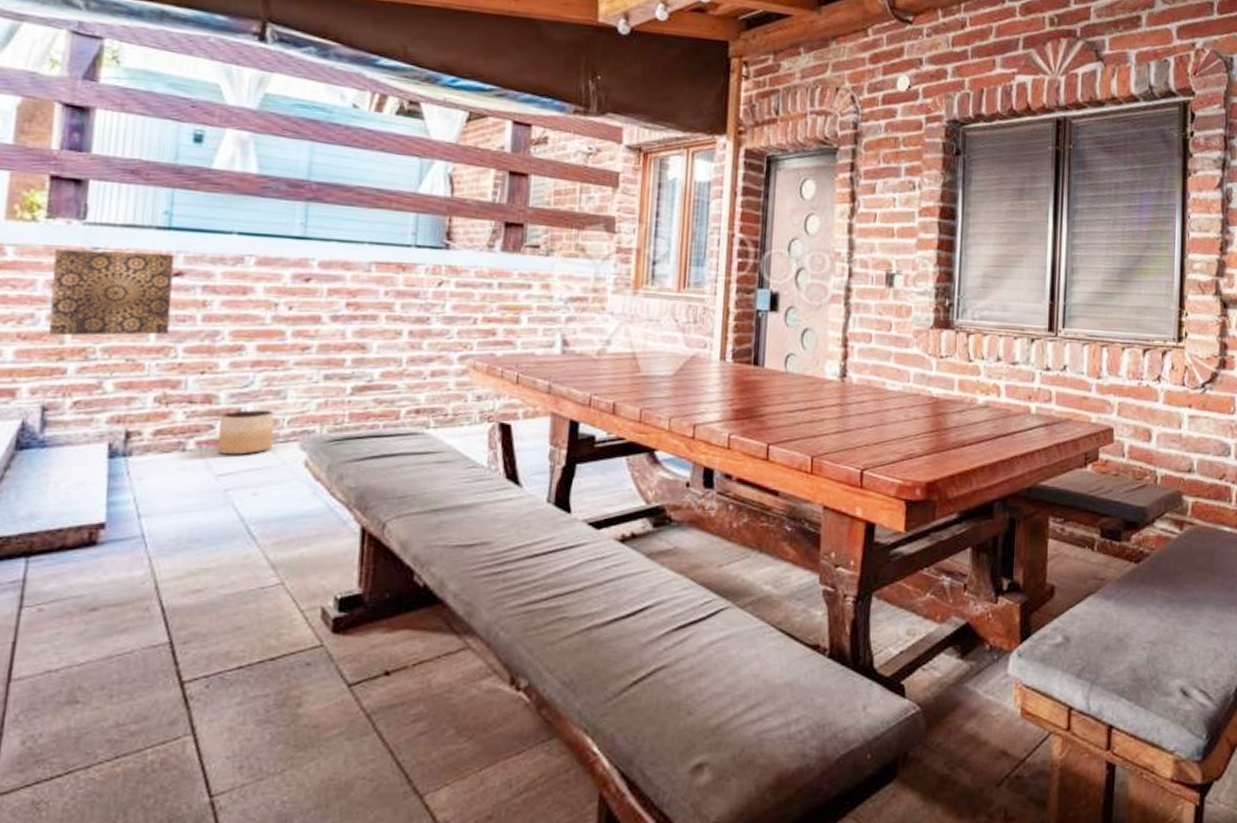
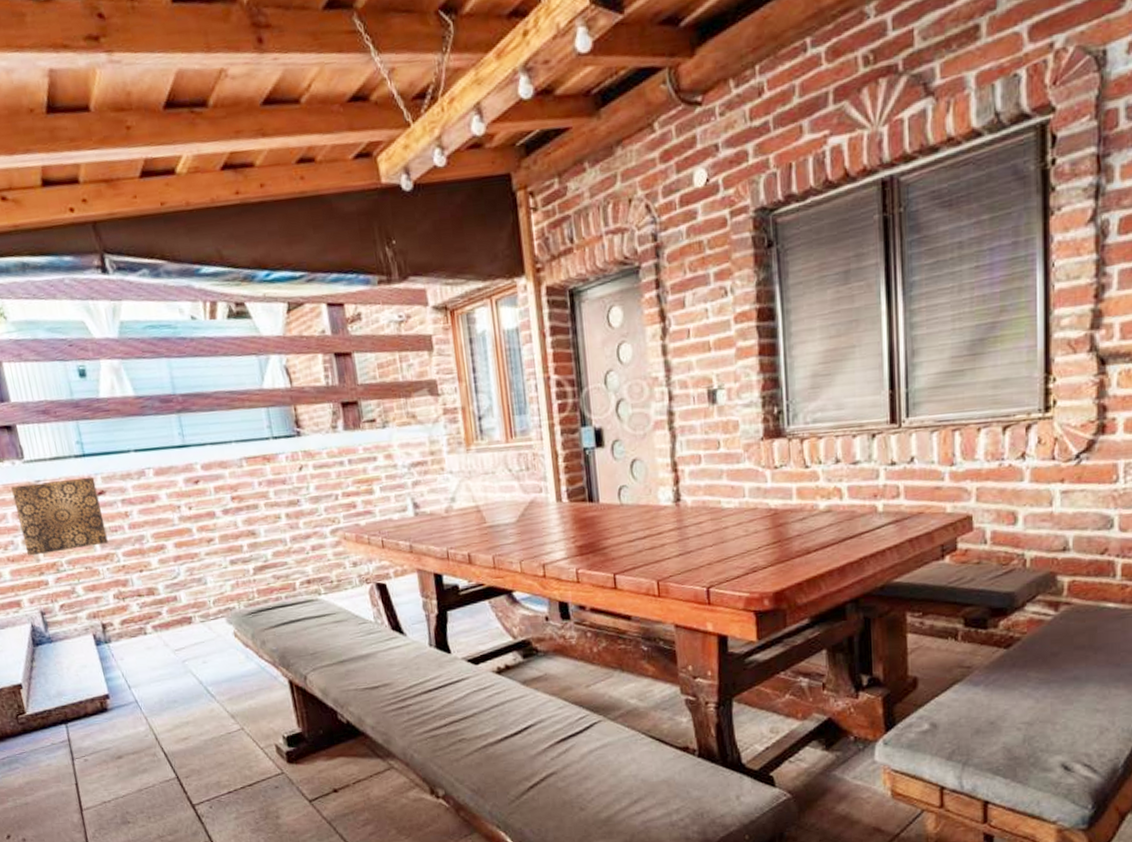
planter: present [217,410,275,455] -> none [163,595,208,634]

